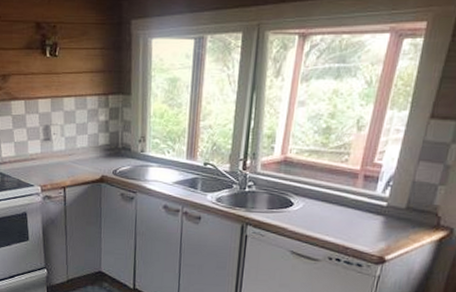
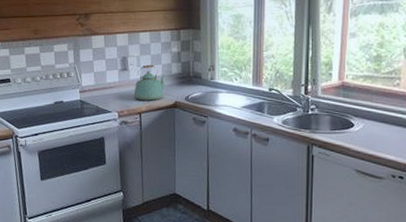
kettle: none [57,134,92,174] -> present [134,64,166,101]

